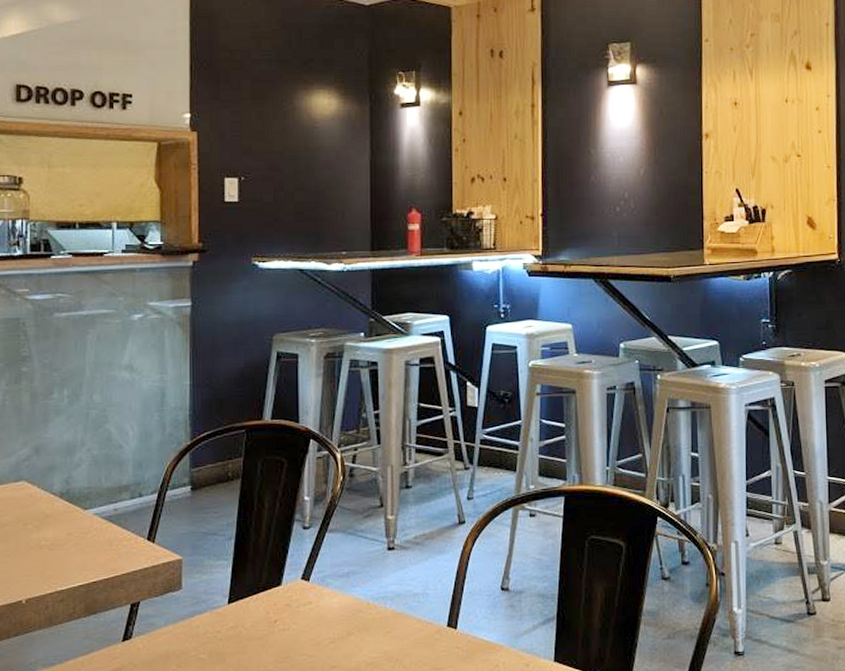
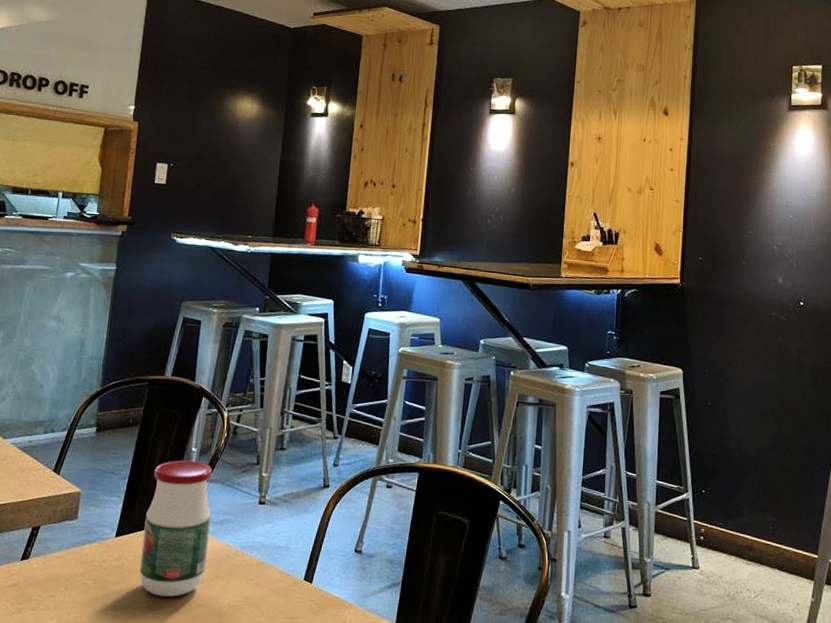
jar: none [260,511,335,662] -> present [139,460,212,597]

